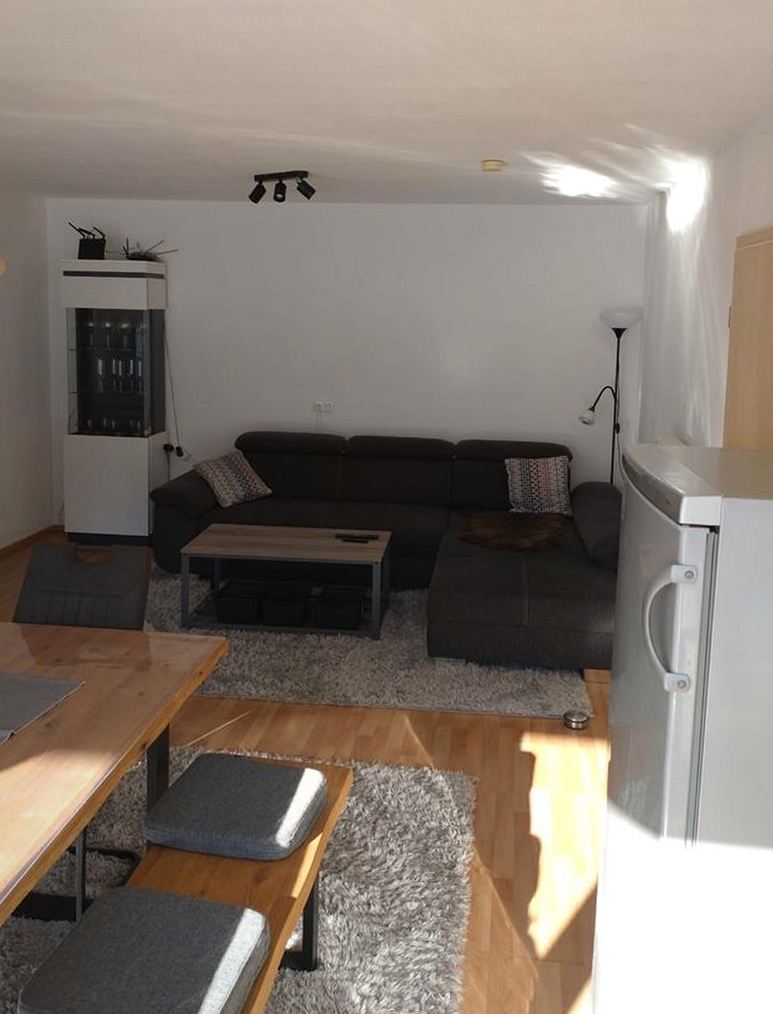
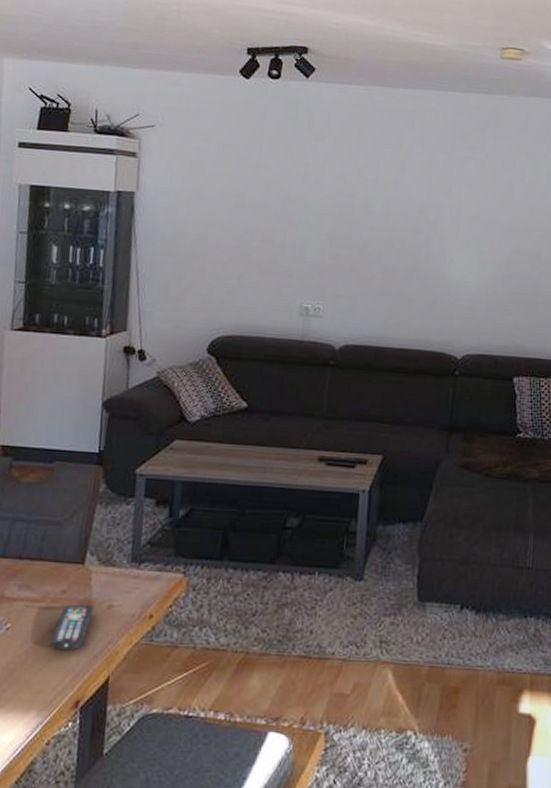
remote control: none [118,664,154,702] -> present [50,604,95,650]

